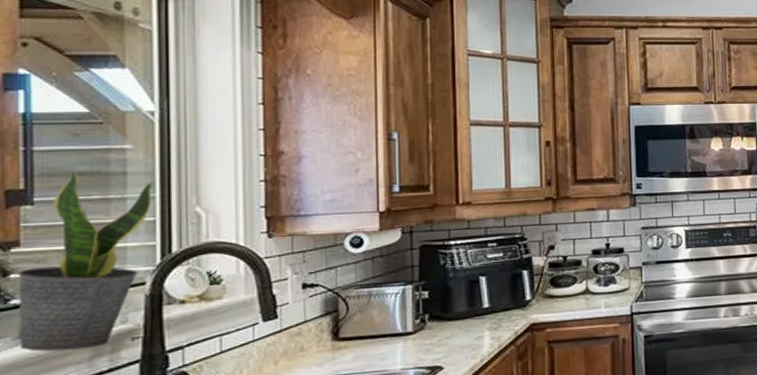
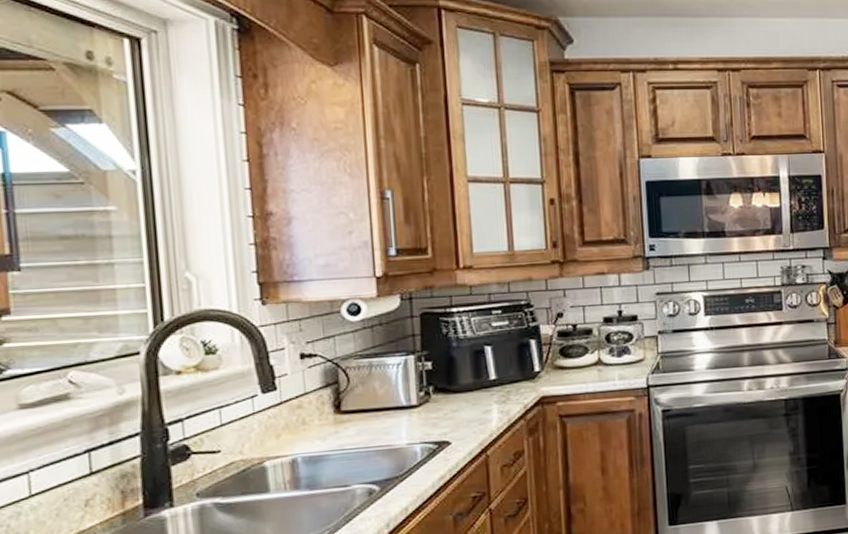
potted plant: present [17,171,153,352] -> none [10,235,140,424]

